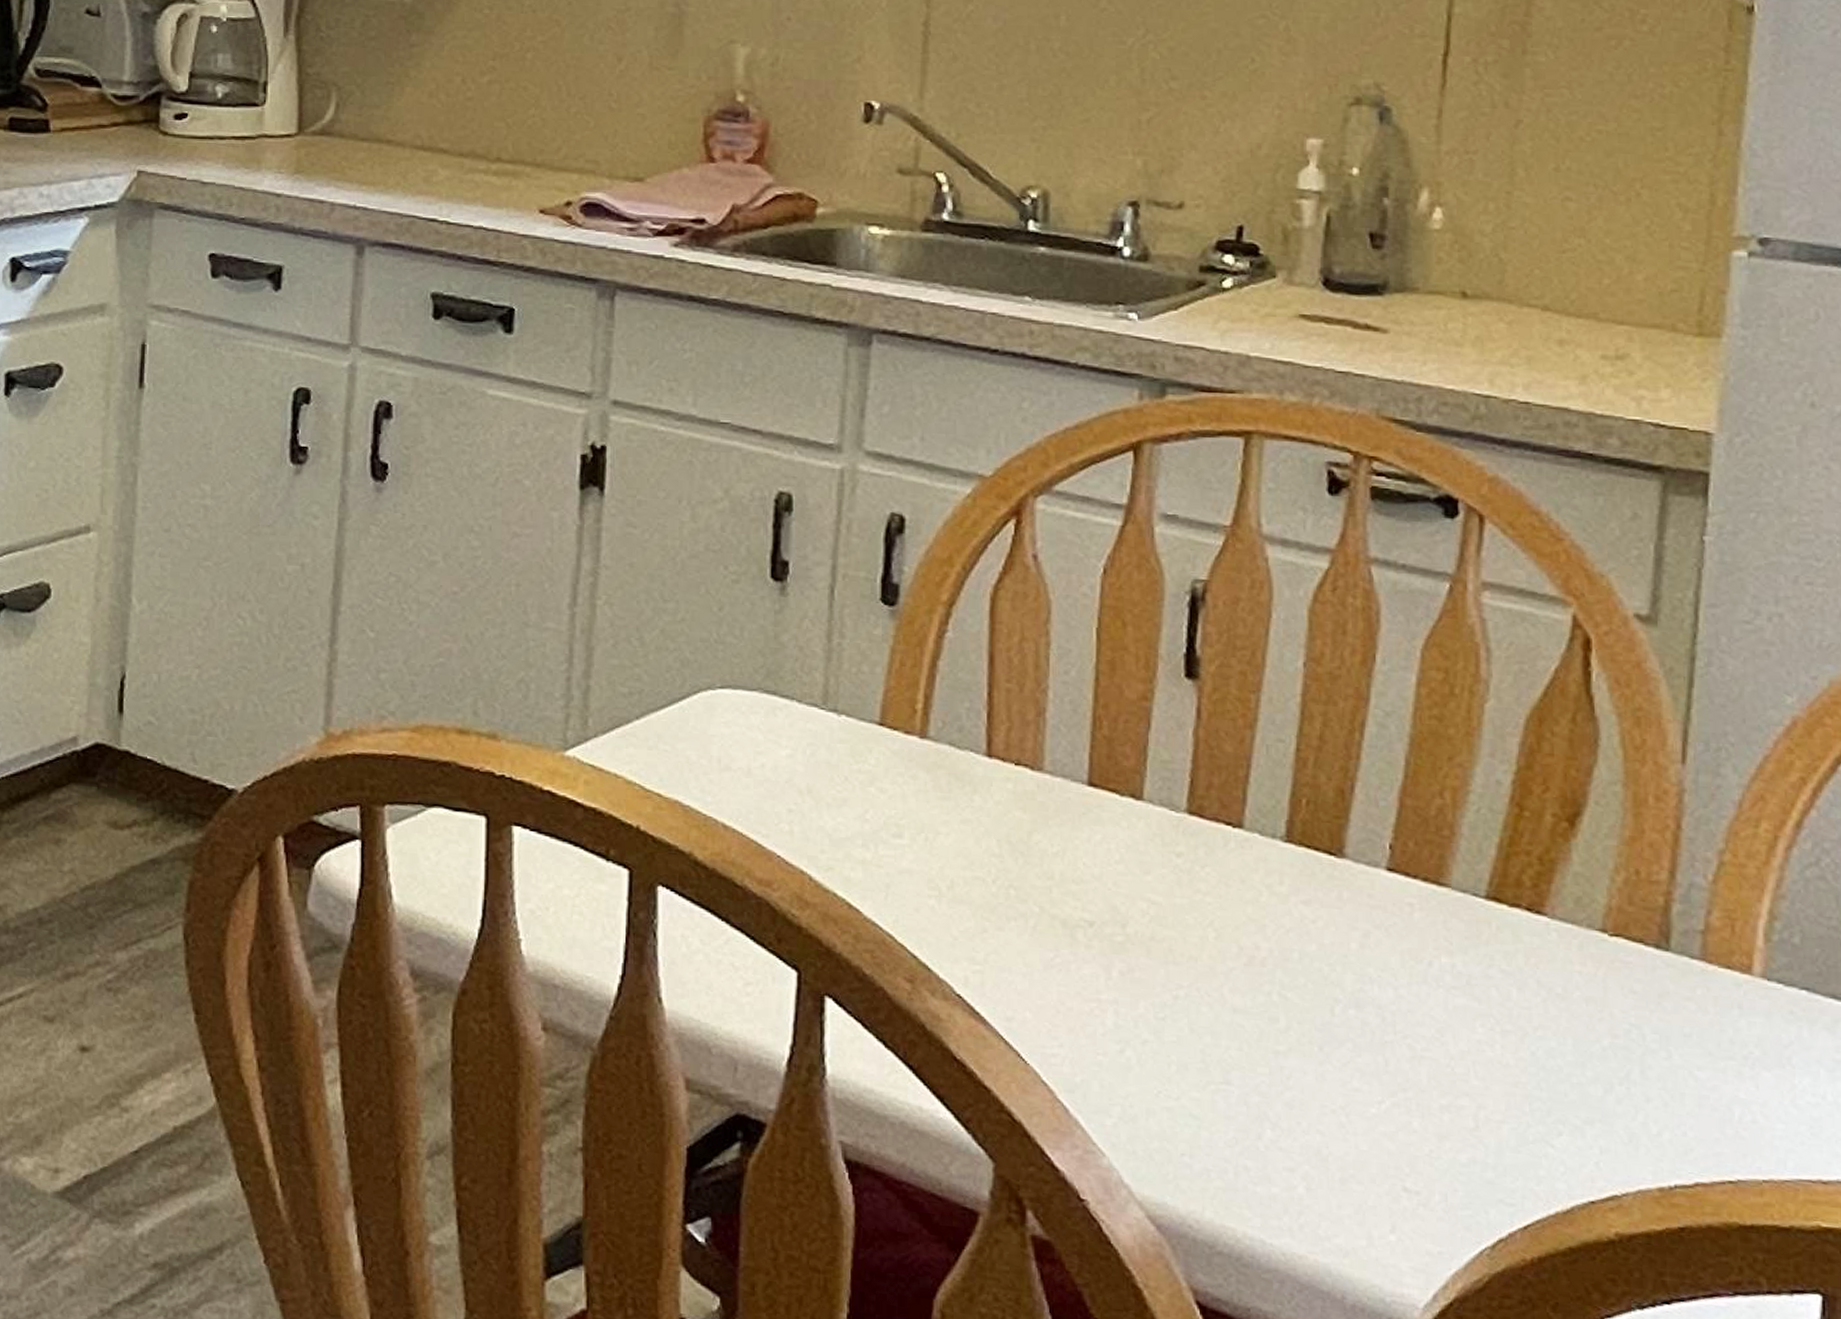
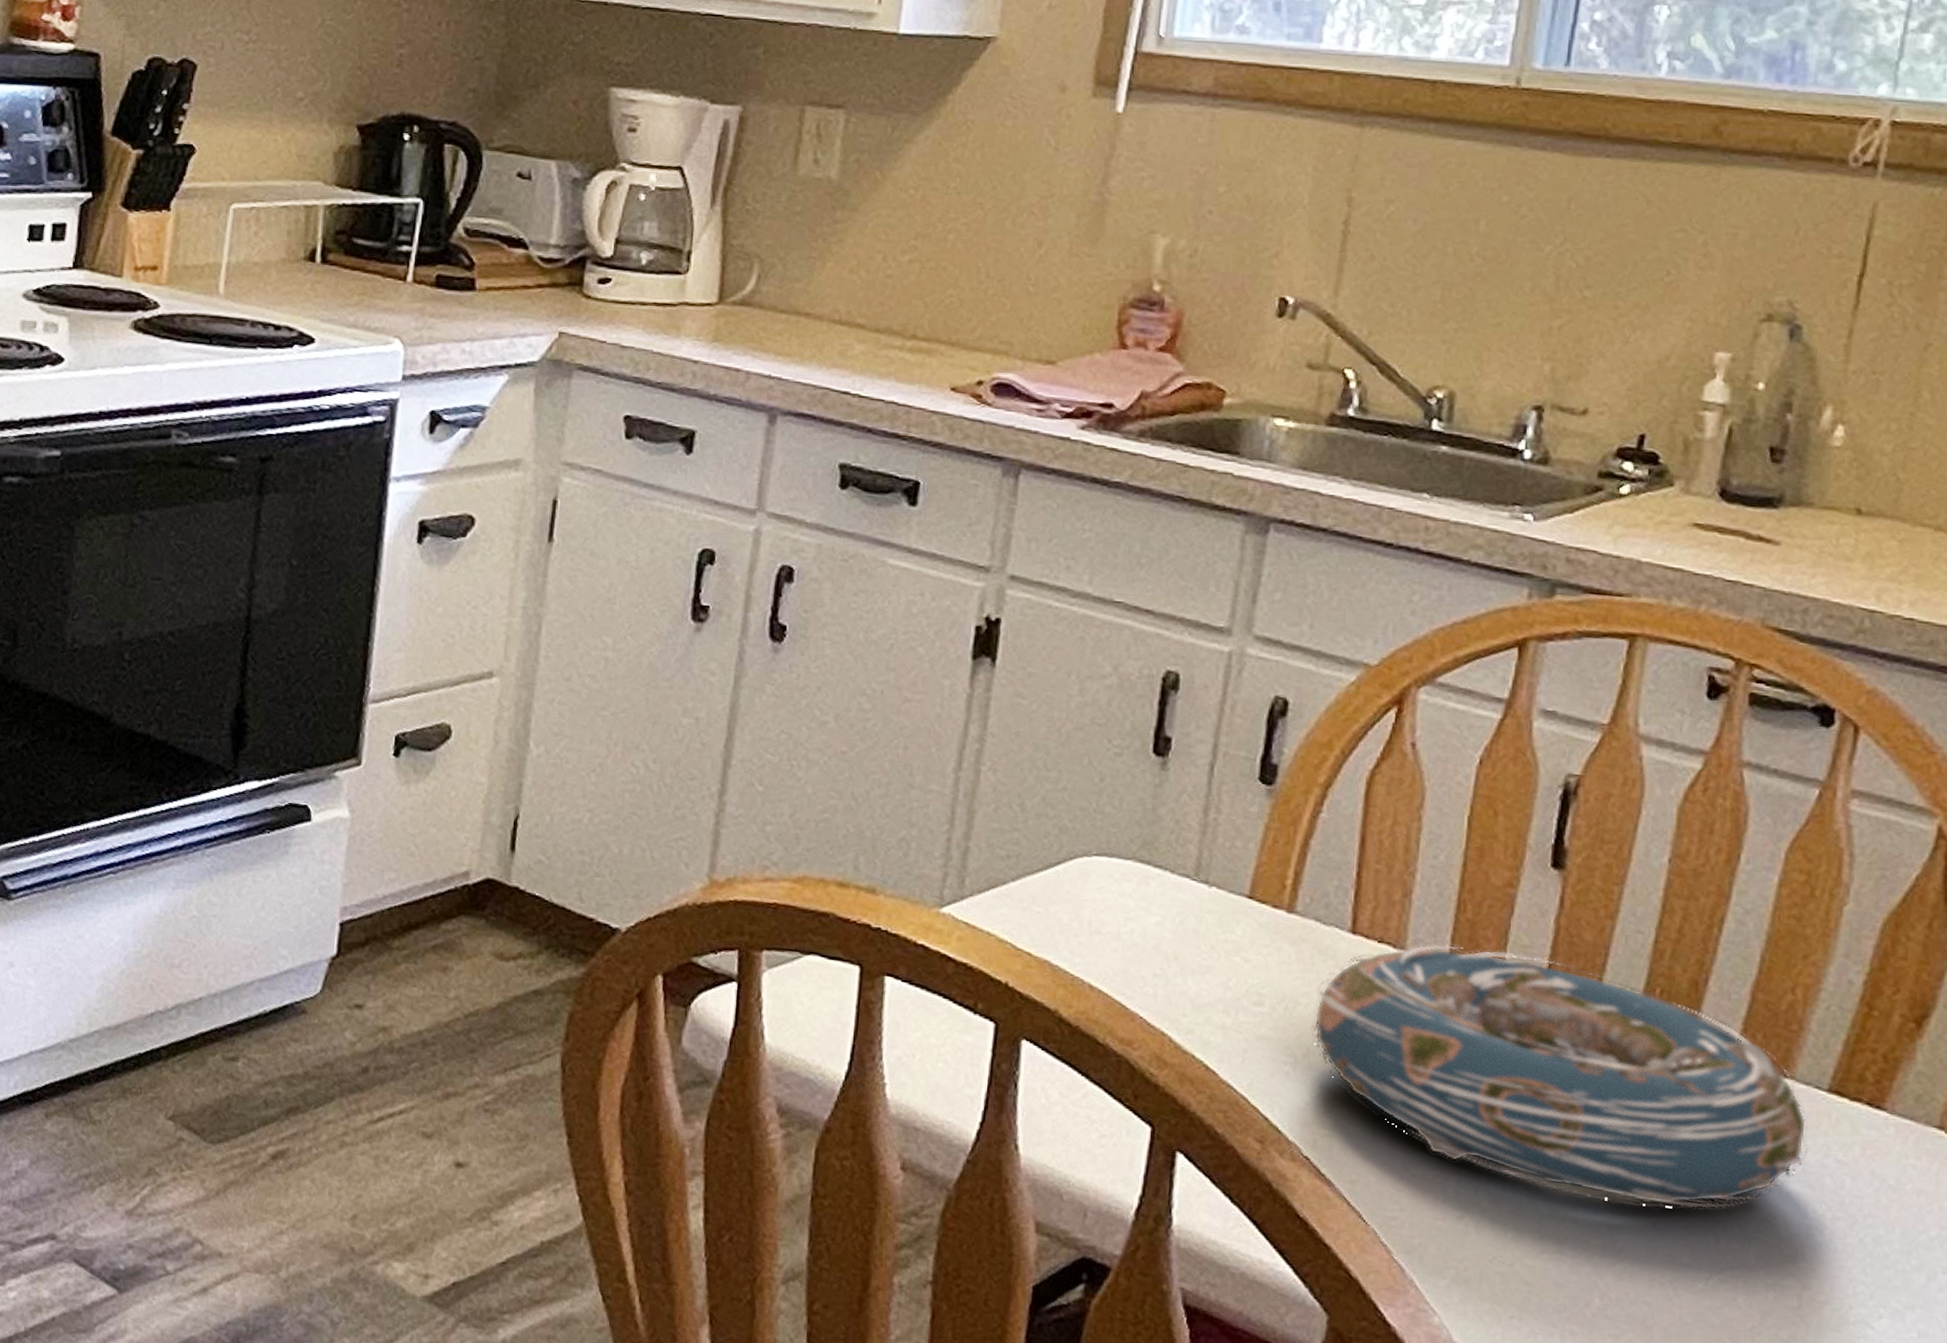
decorative bowl: none [953,764,1471,1030] -> present [1311,944,1809,1209]

